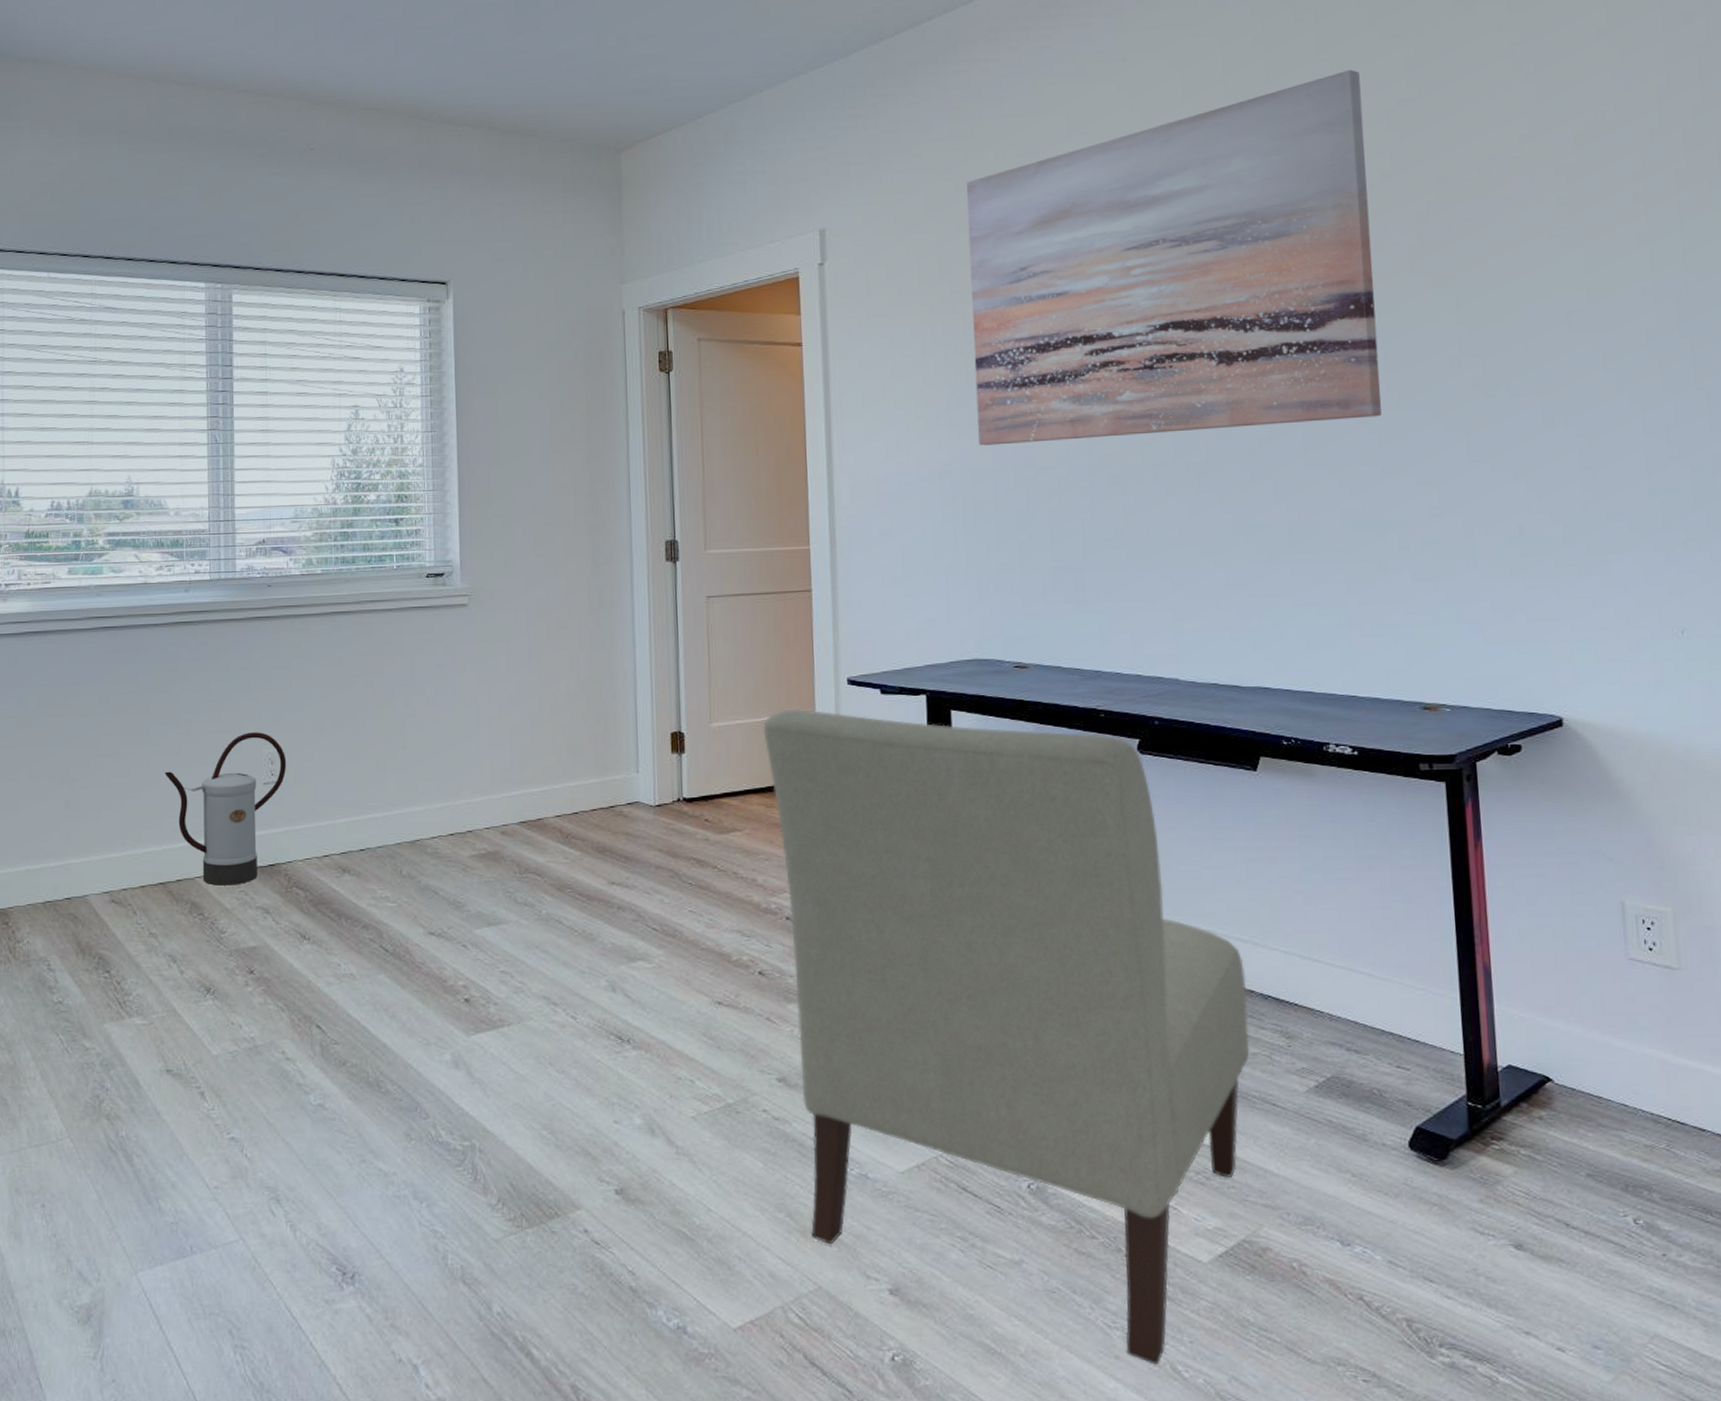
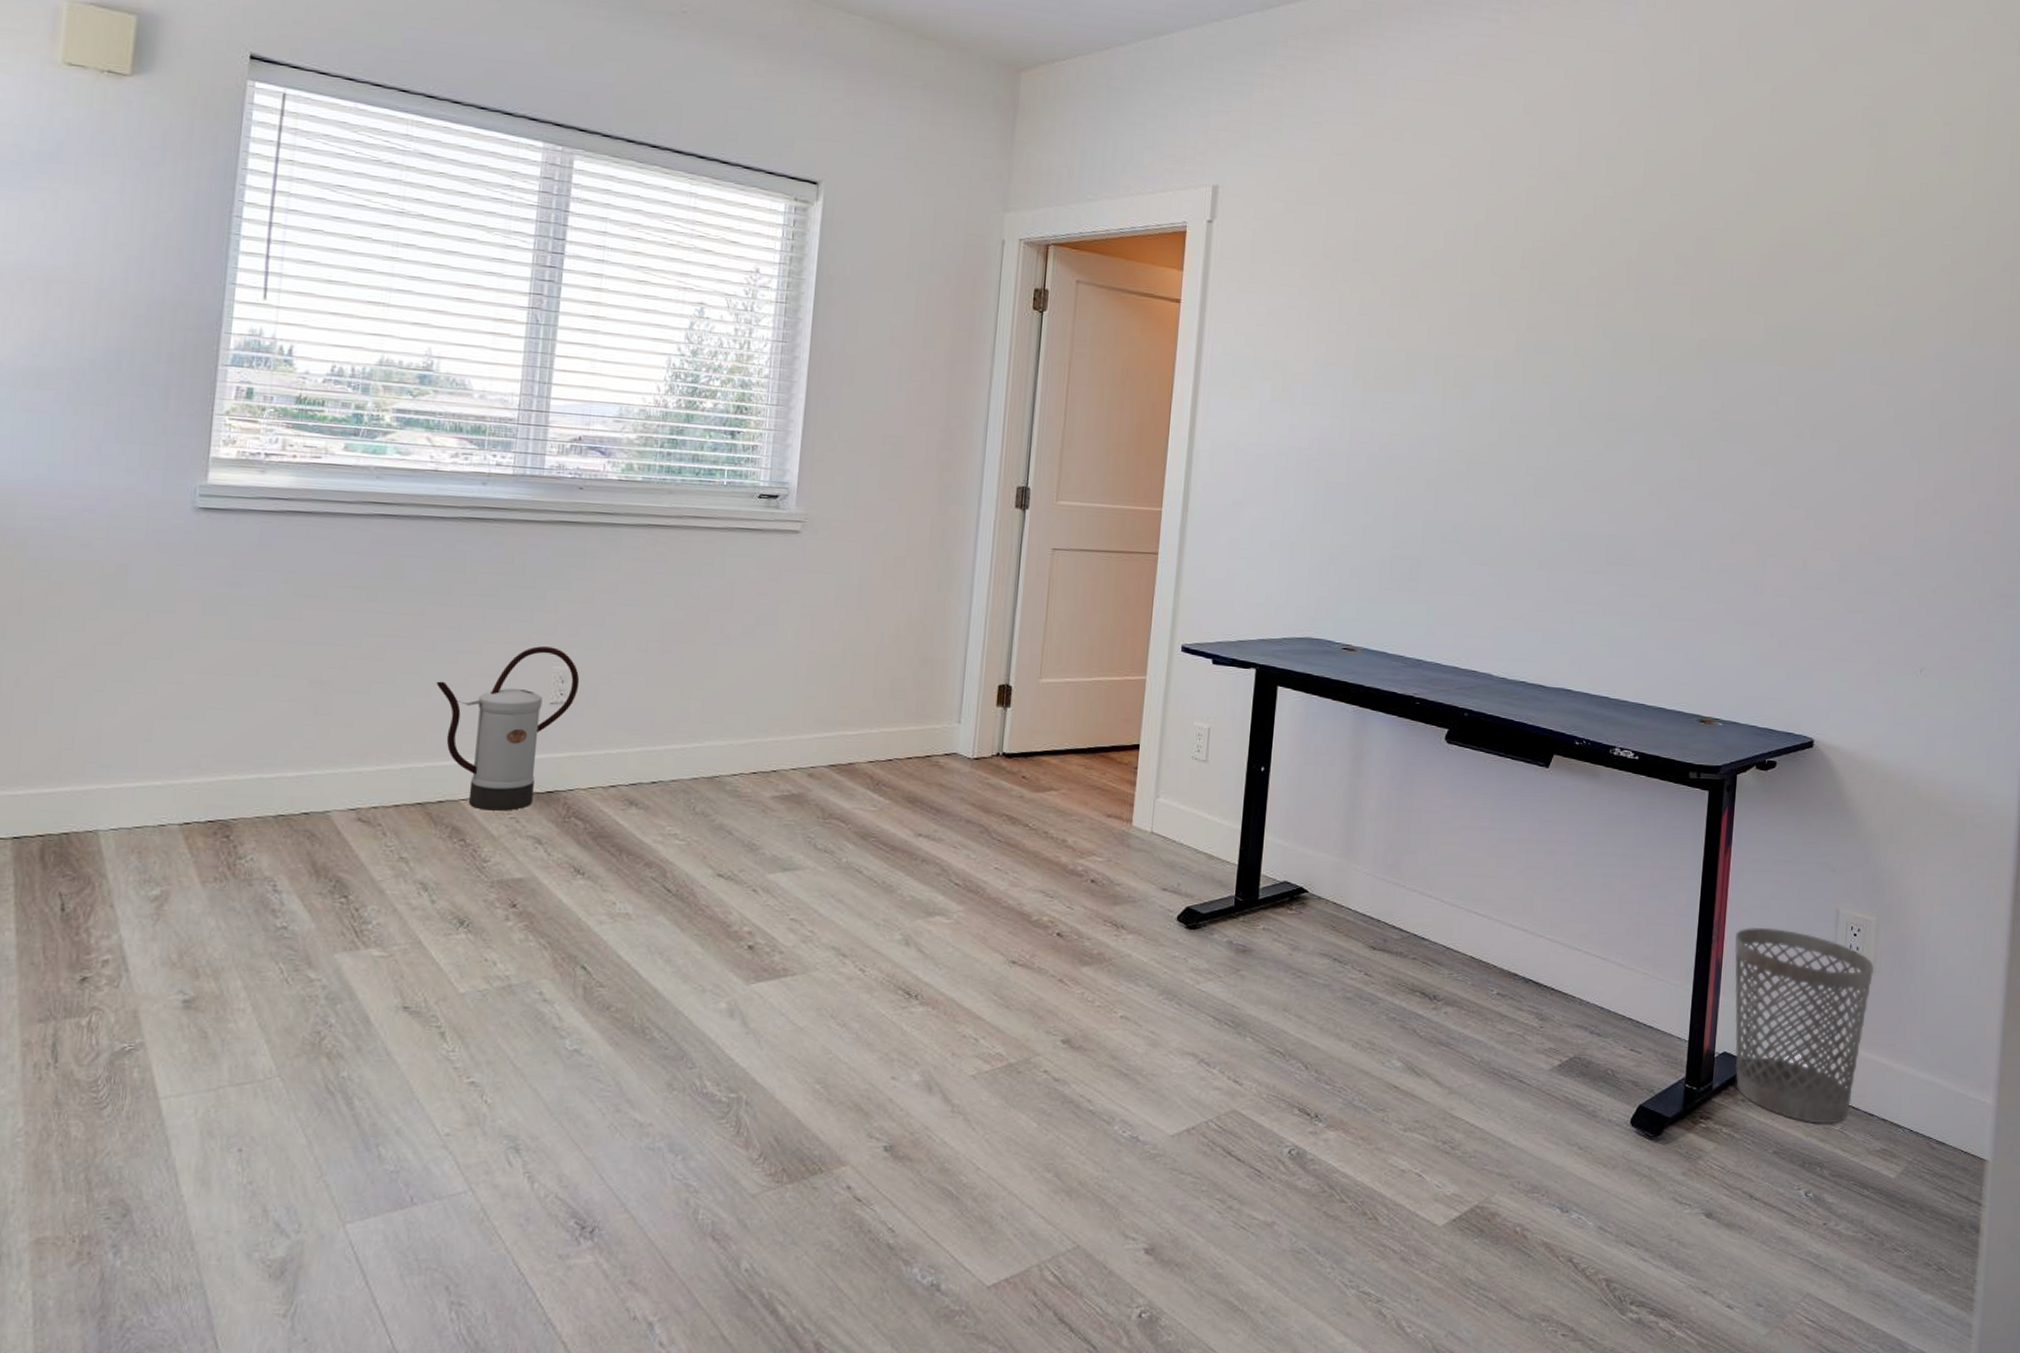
chair: present [763,708,1250,1365] -> none [1076,671,1513,1321]
wall art: present [967,69,1381,446] -> none [1339,107,1731,444]
wastebasket: none [1501,926,1679,1142] -> present [1734,927,1874,1124]

